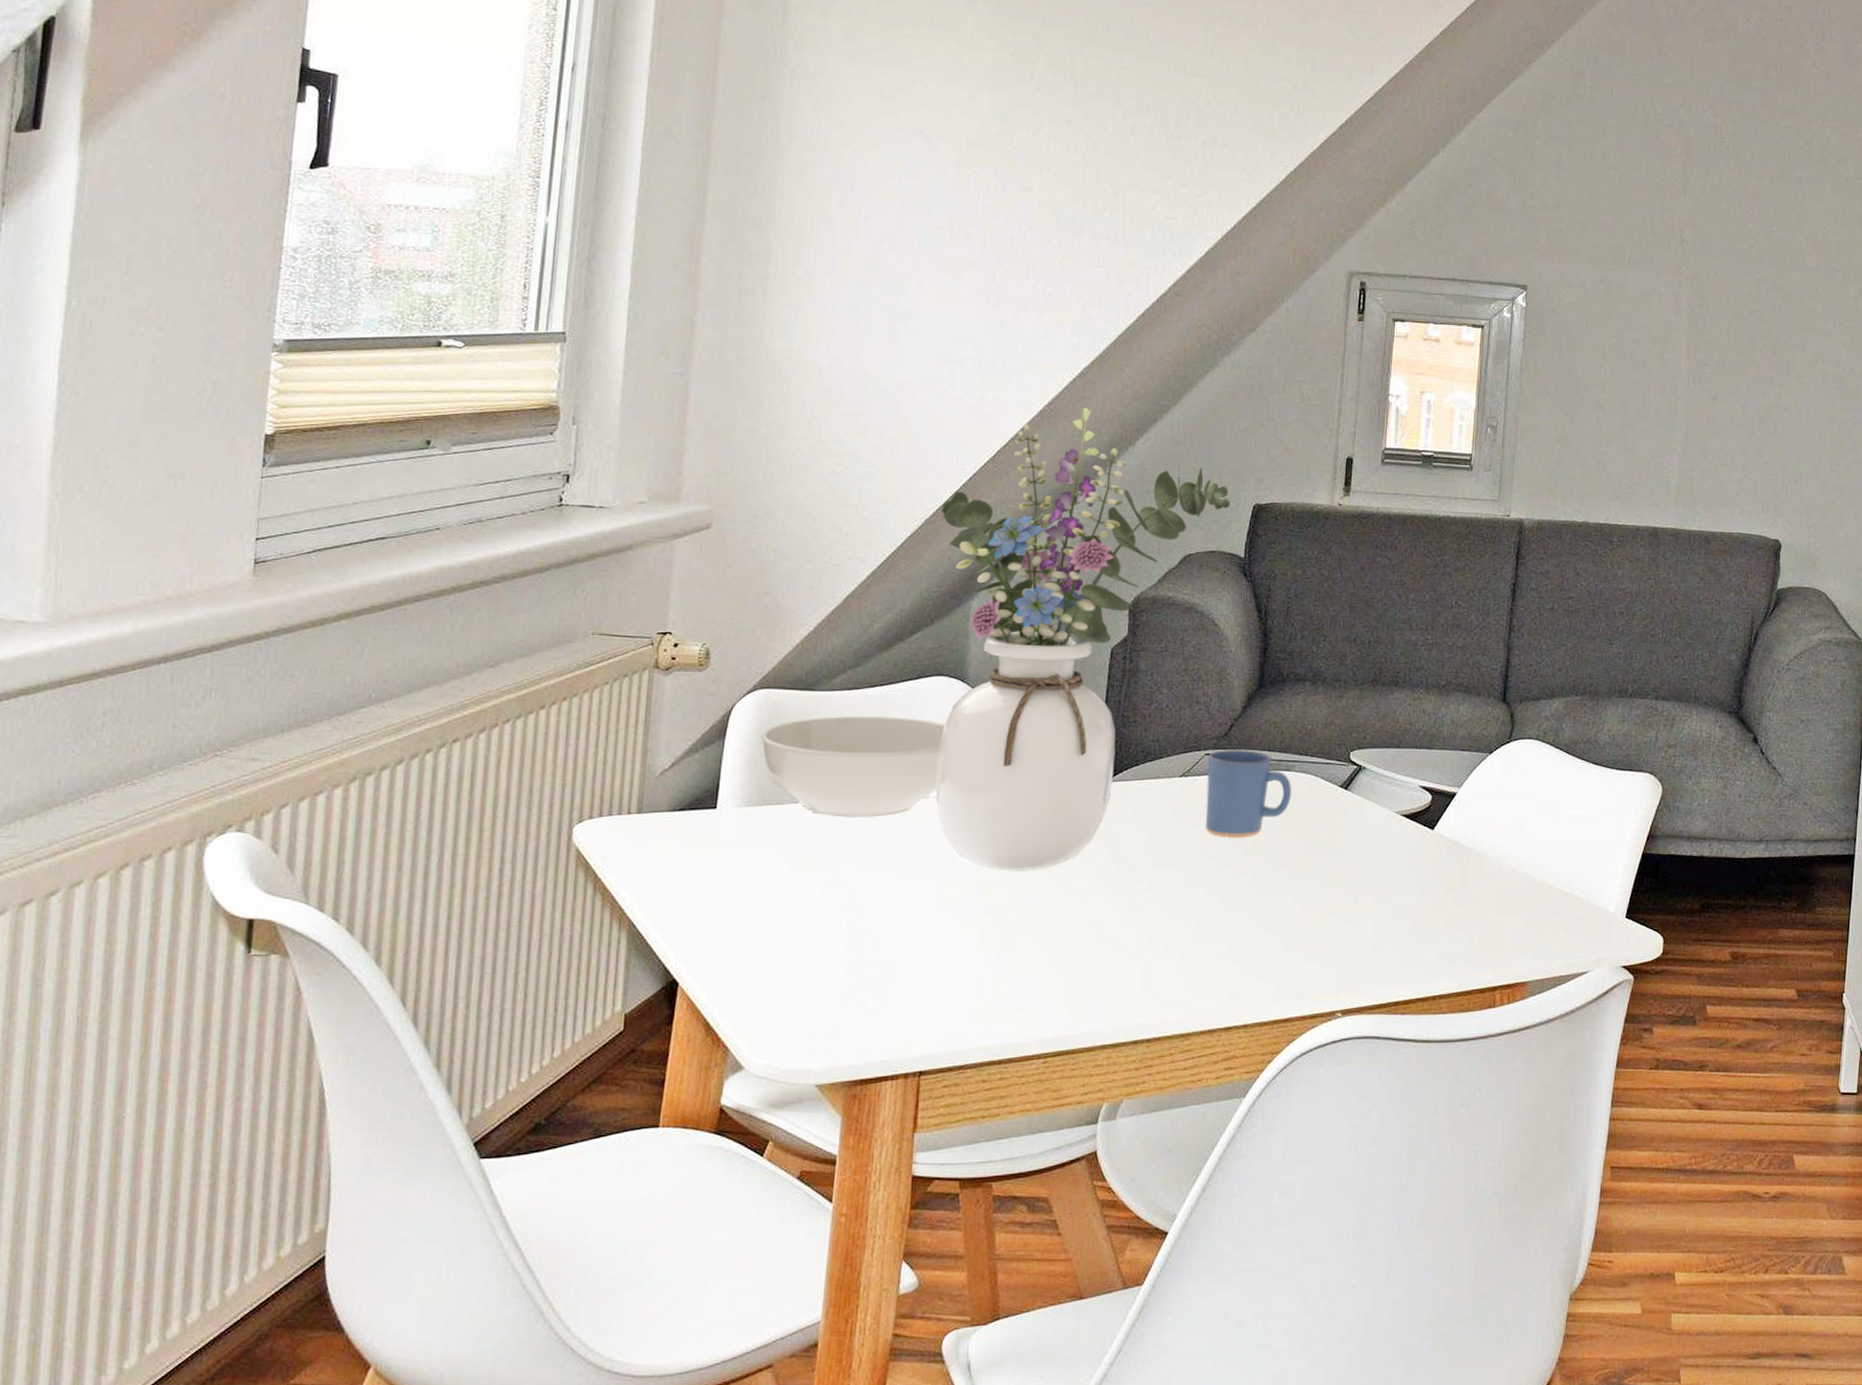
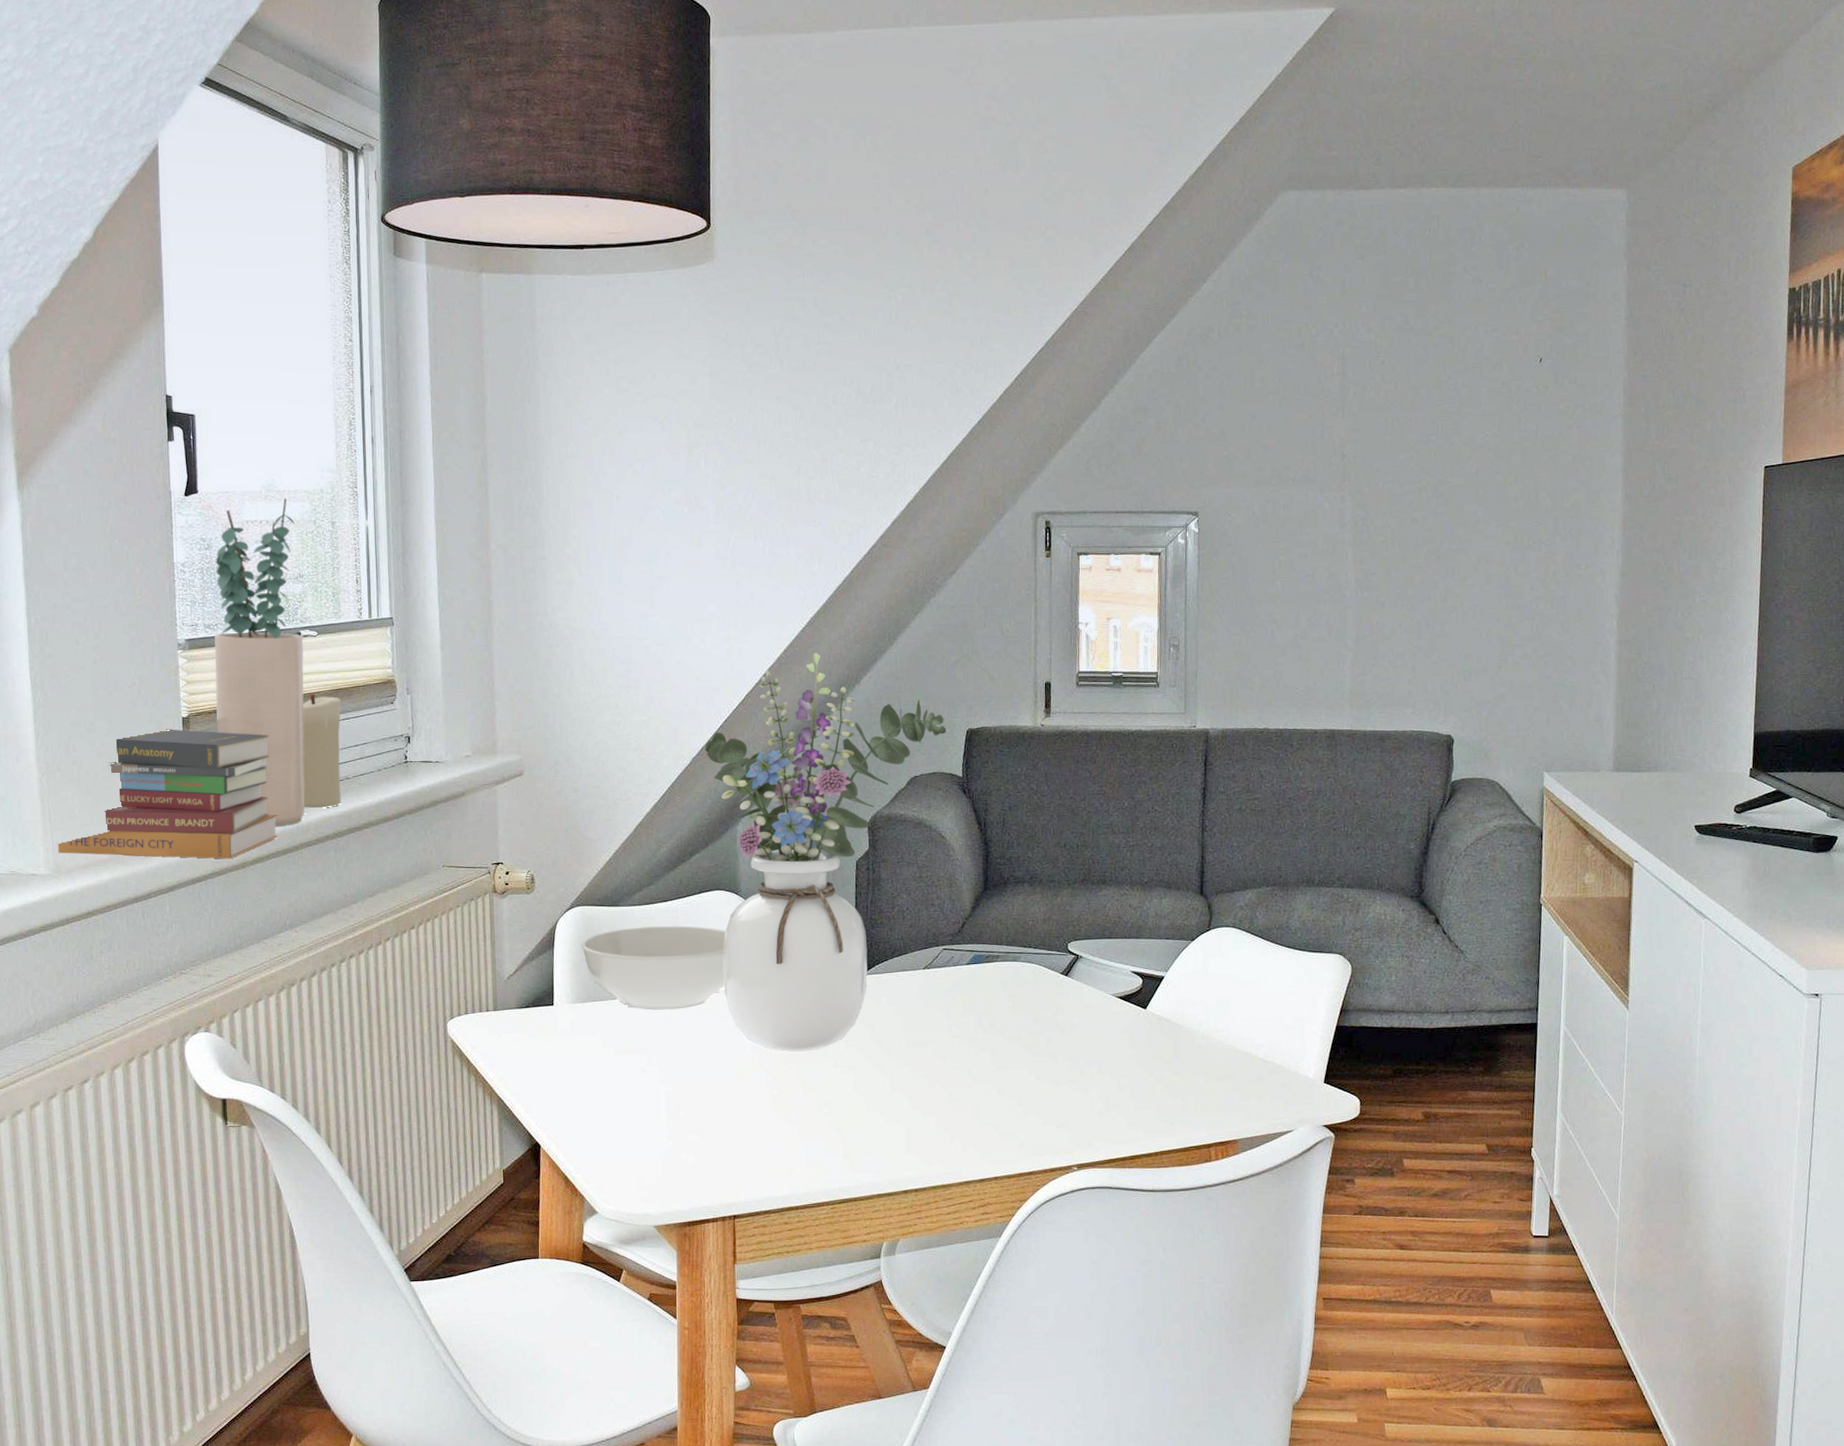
books: none [61,447,381,613] -> present [57,729,278,859]
vase: none [310,182,452,575] -> present [214,499,305,826]
candle: none [416,416,485,555] -> present [302,694,342,808]
mug: present [1205,750,1292,838] -> none [946,944,1020,1020]

